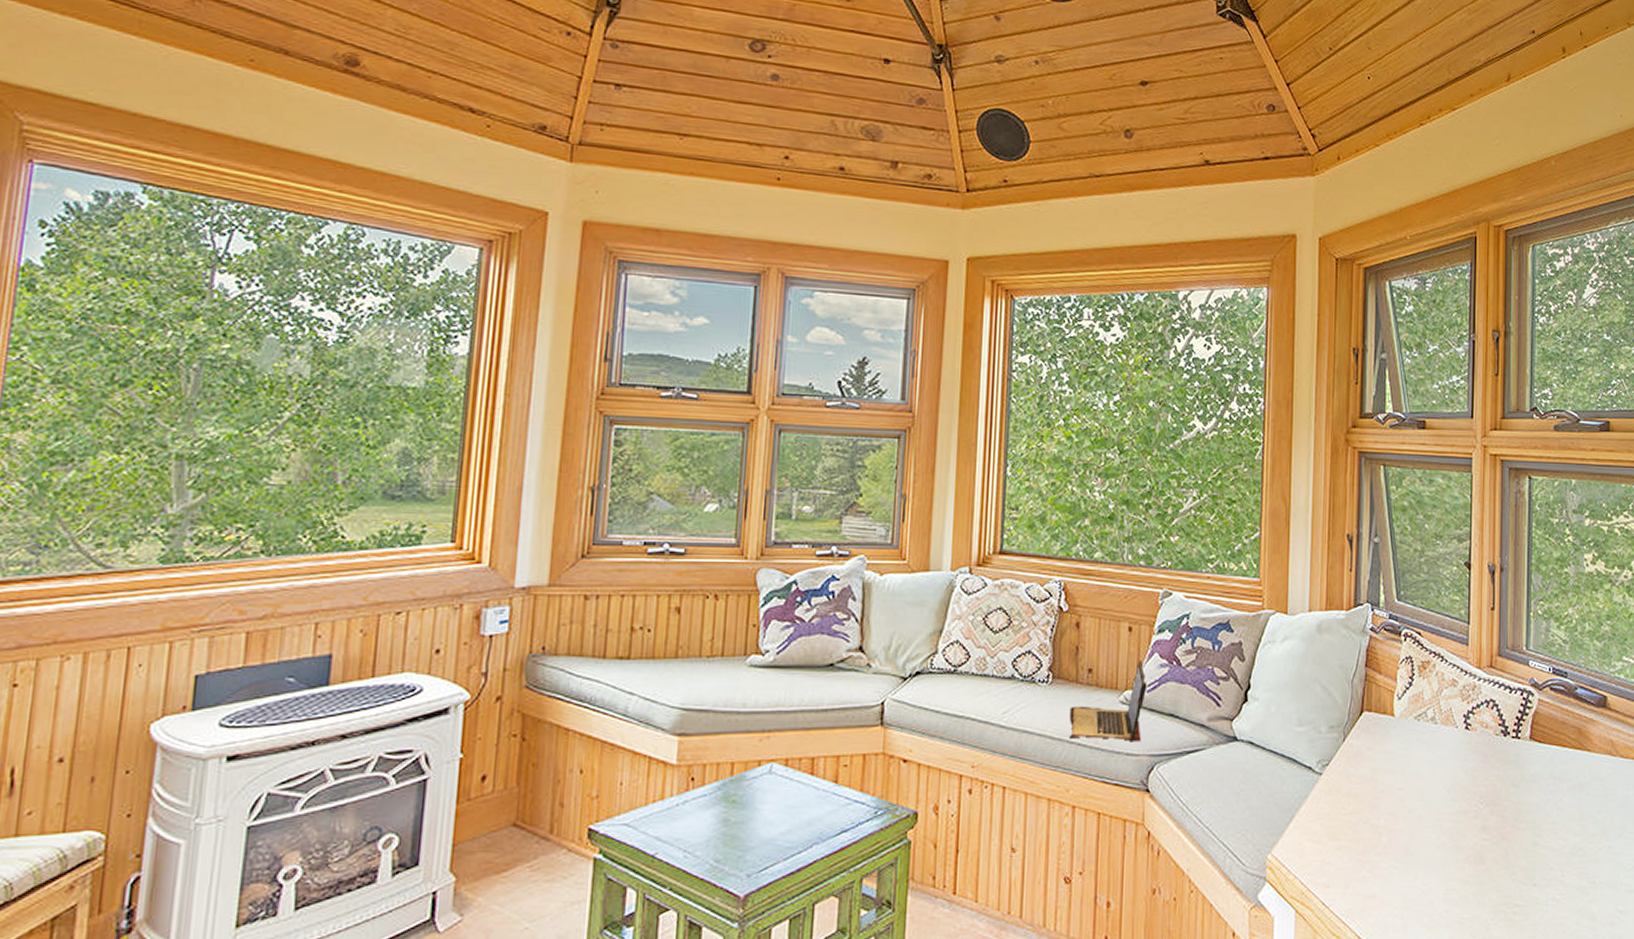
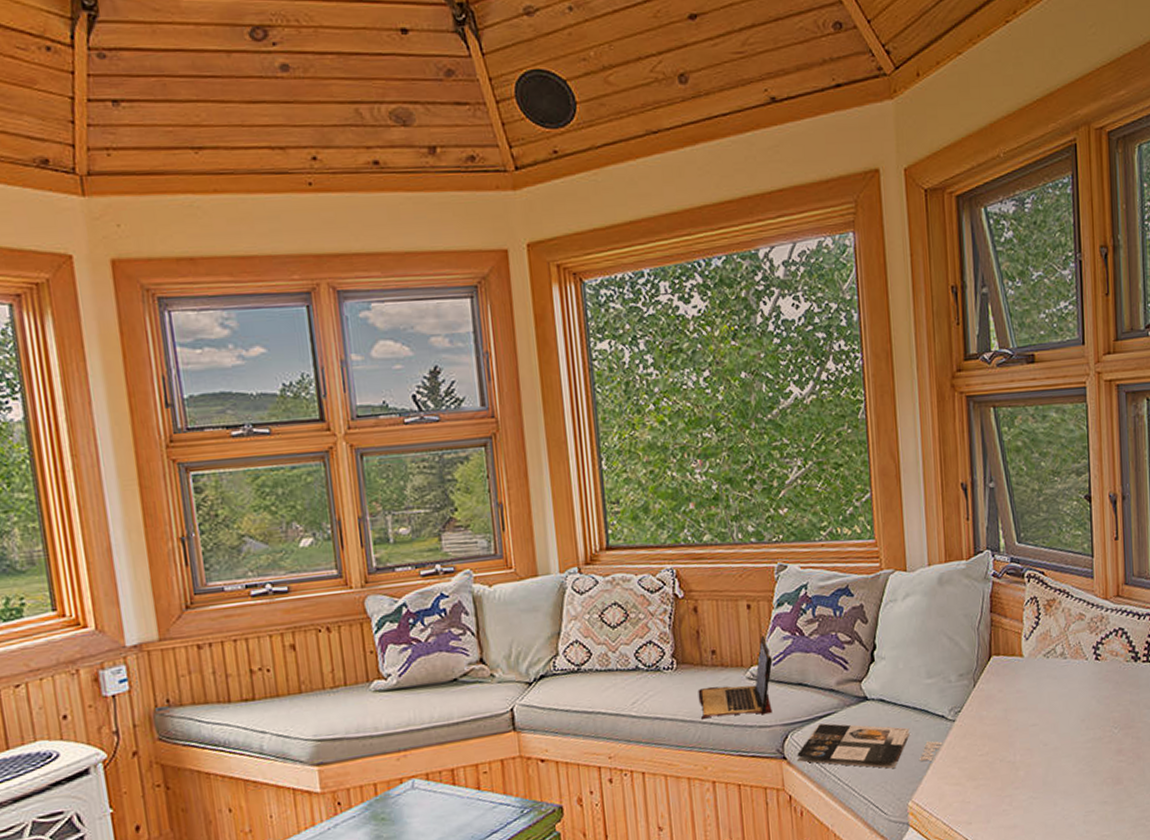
magazine: none [1159,759,1308,817] -> present [796,723,943,769]

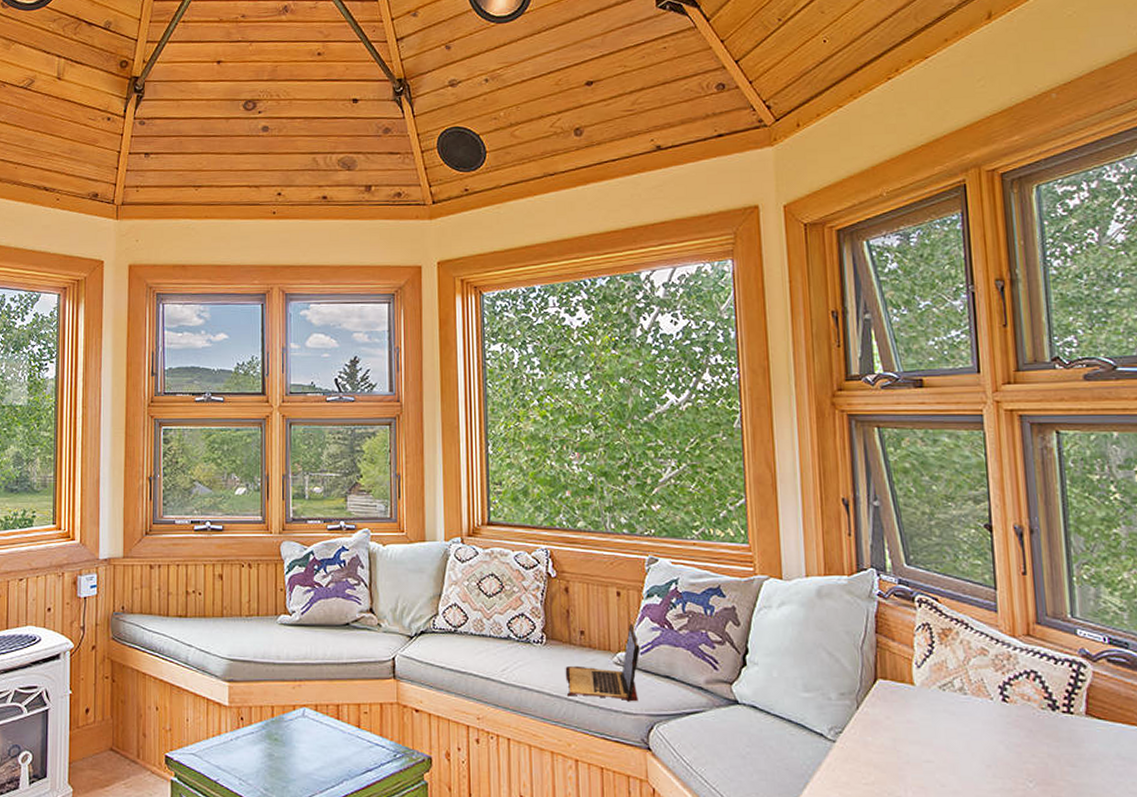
magazine: present [796,723,943,769] -> none [661,721,821,781]

